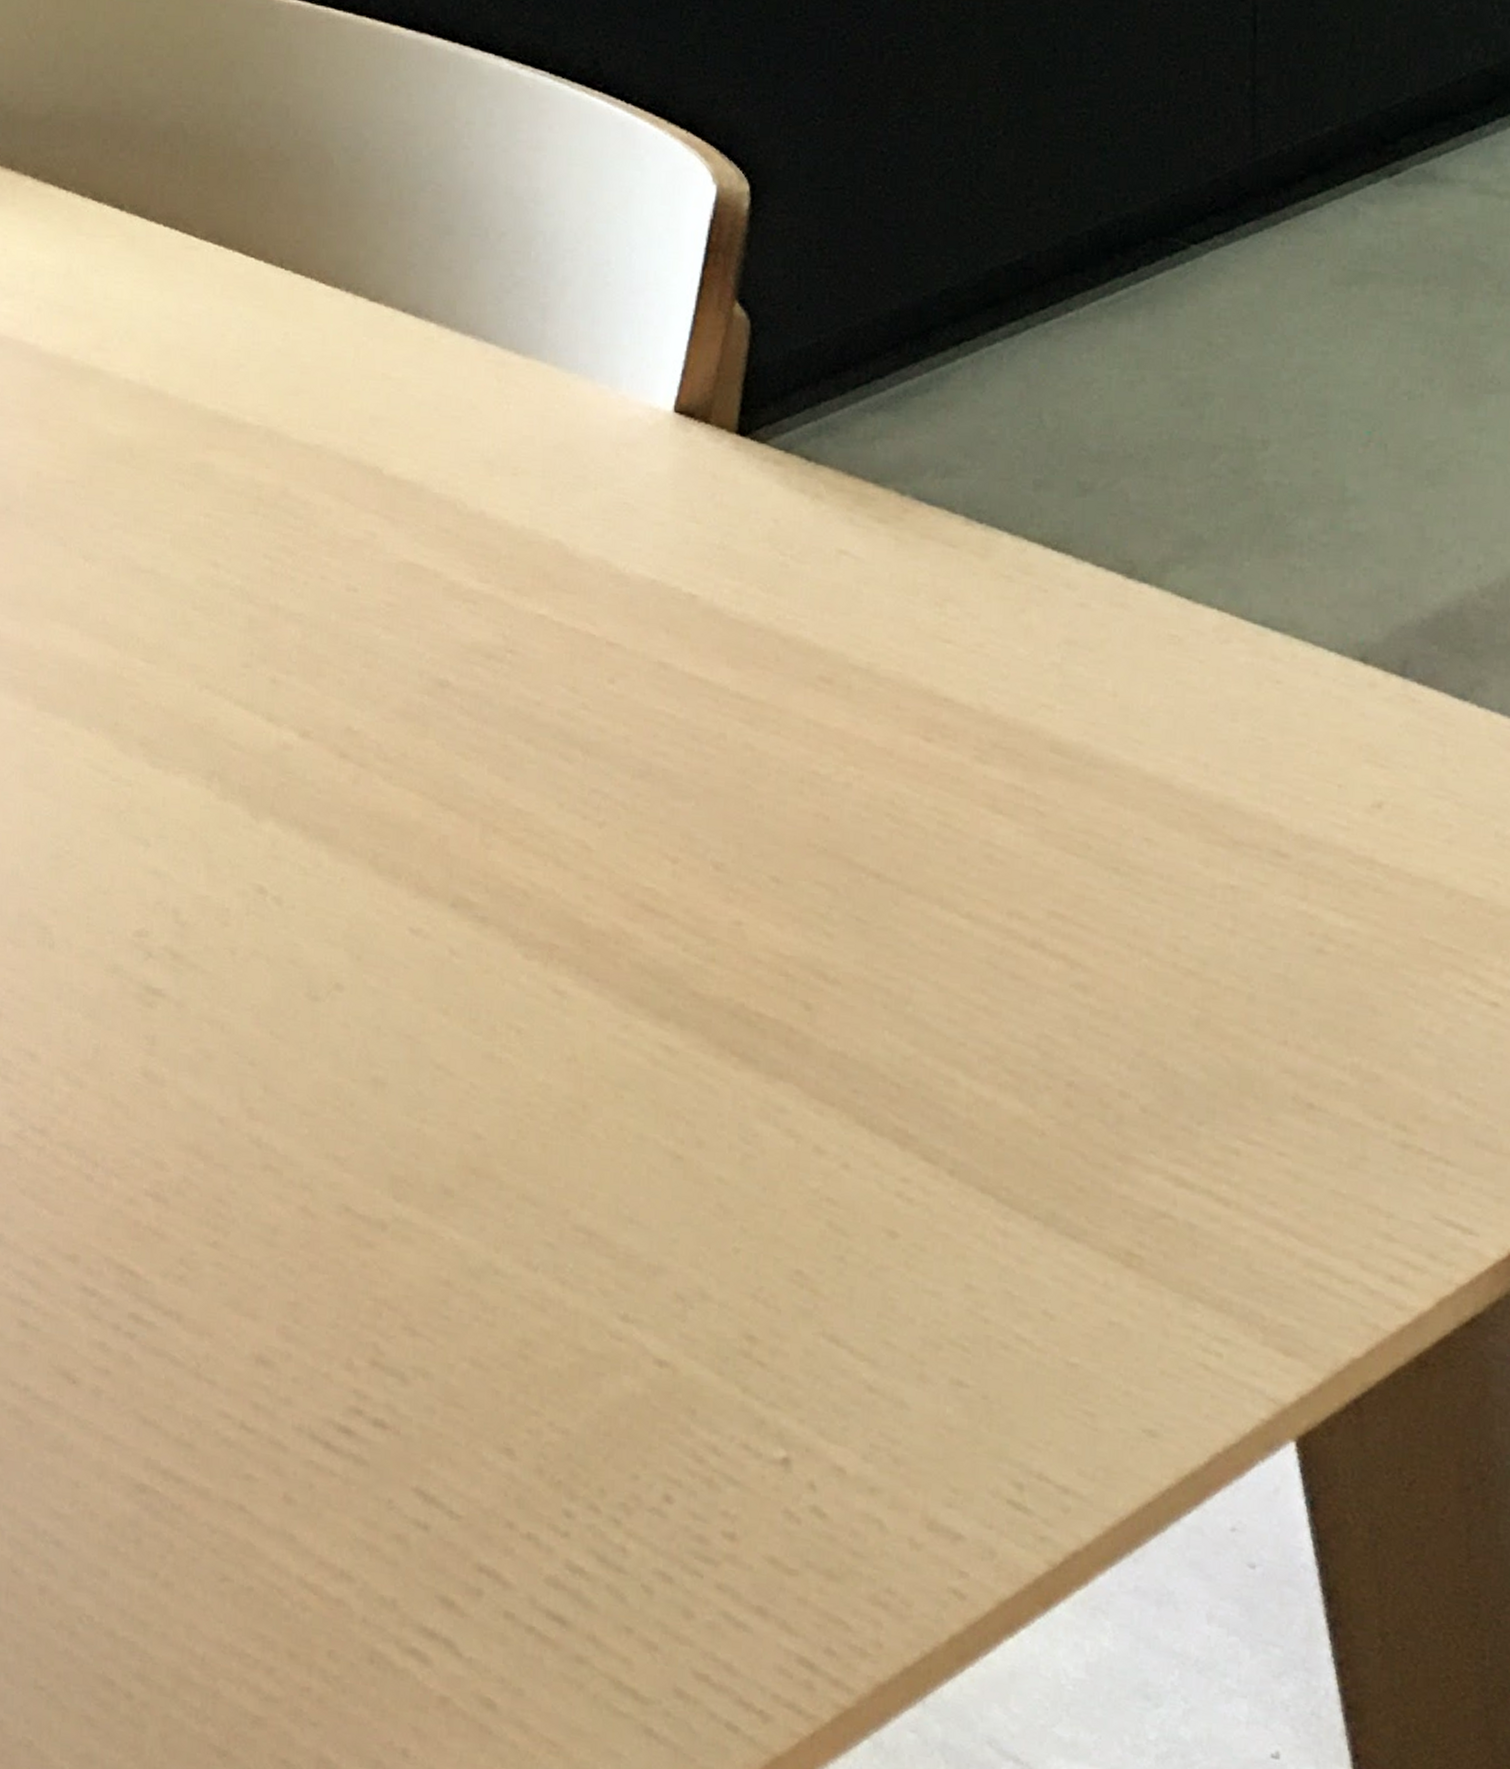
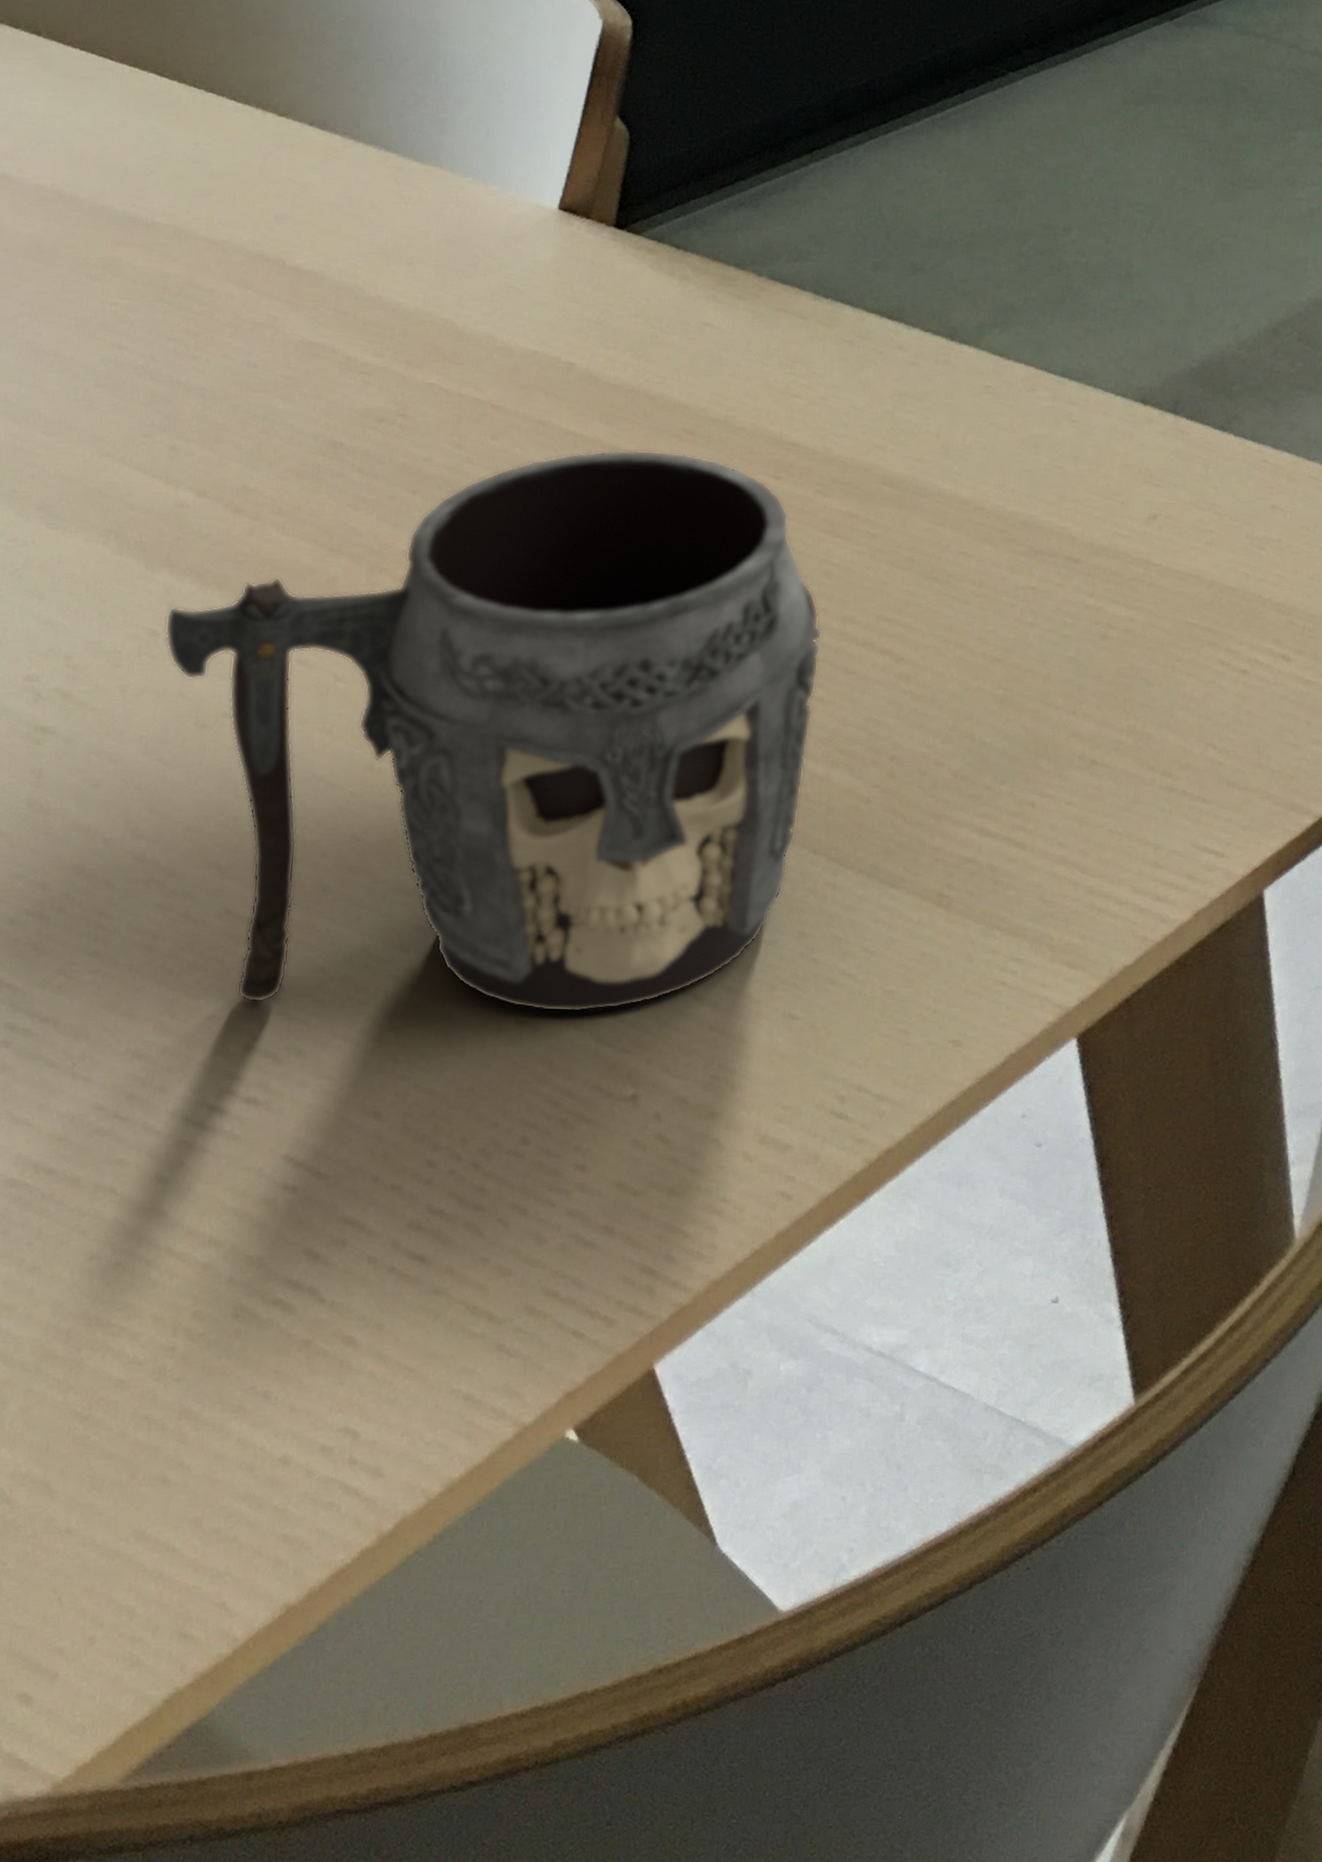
mug: none [272,699,985,1357] -> present [165,450,823,1013]

